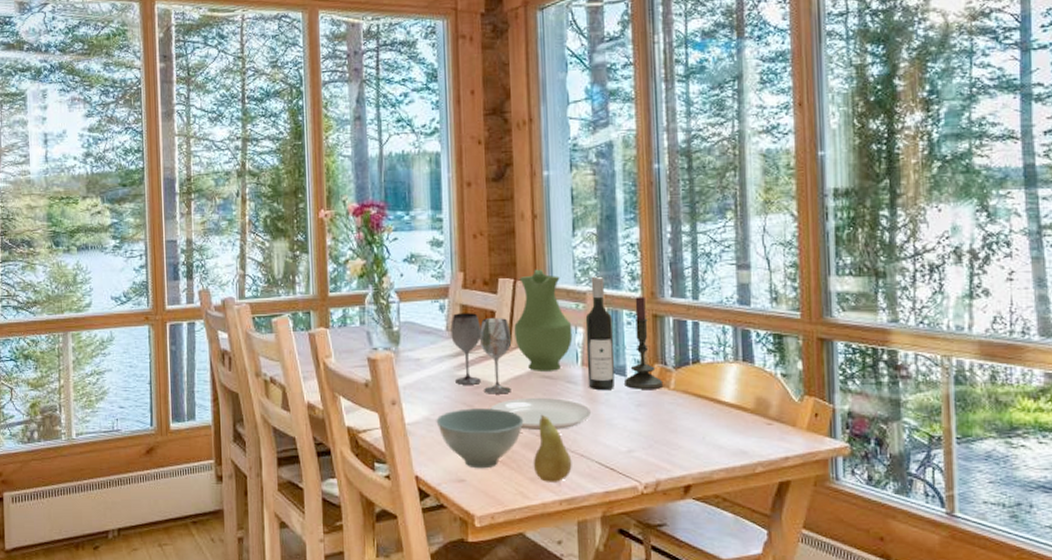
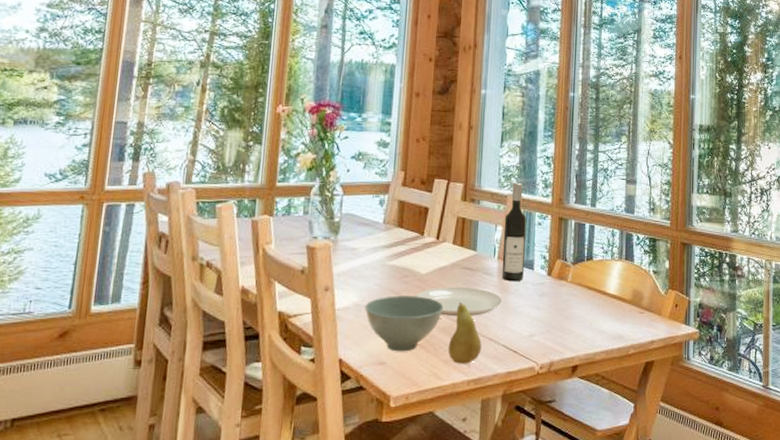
wineglass: present [450,313,512,394] -> none [386,208,441,283]
pitcher: present [514,269,573,371] -> none [443,173,493,263]
candle: present [625,294,662,389] -> none [532,199,562,281]

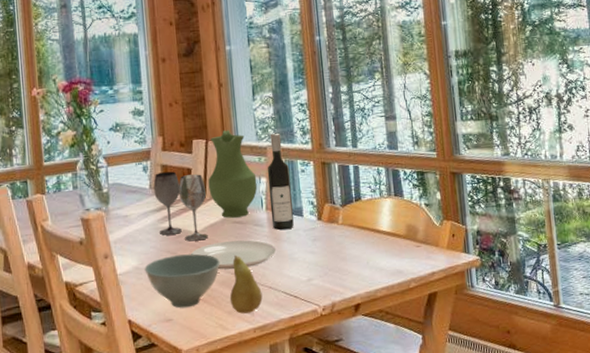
wineglass: none [386,208,441,283] -> present [153,171,208,242]
pitcher: none [443,173,493,263] -> present [208,130,258,218]

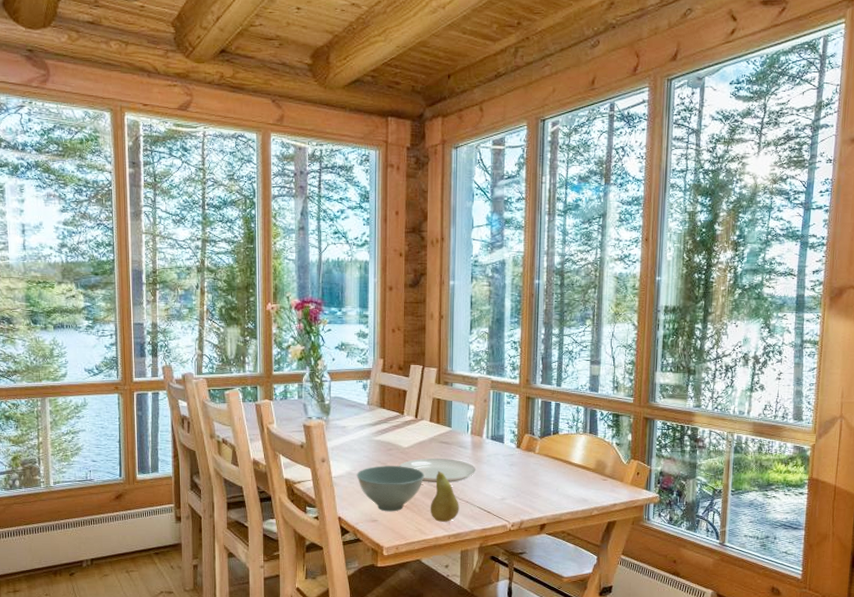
wineglass: present [153,171,208,242] -> none [371,391,419,455]
pitcher: present [208,130,258,218] -> none [421,359,466,438]
bottle: present [267,133,294,231] -> none [475,366,497,454]

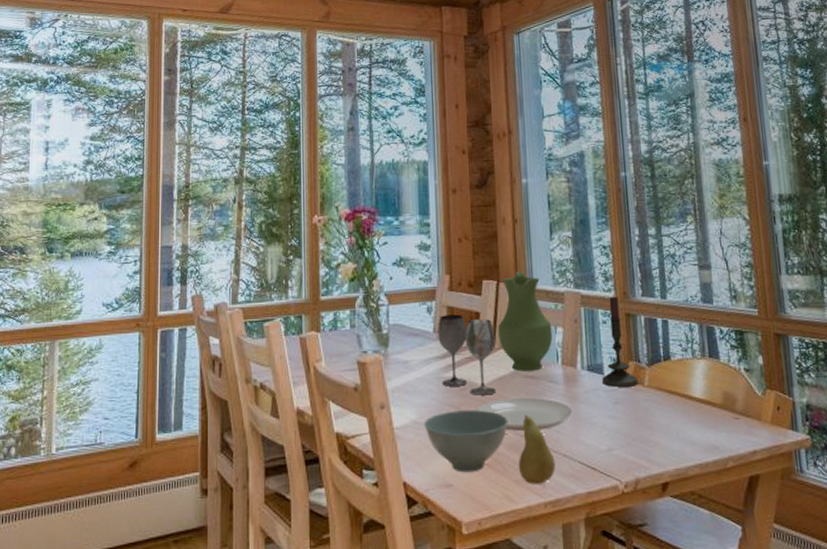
wineglass: none [371,391,419,455] -> present [437,314,496,396]
pitcher: none [421,359,466,438] -> present [498,271,553,371]
candle: none [502,380,530,453] -> present [602,294,637,387]

